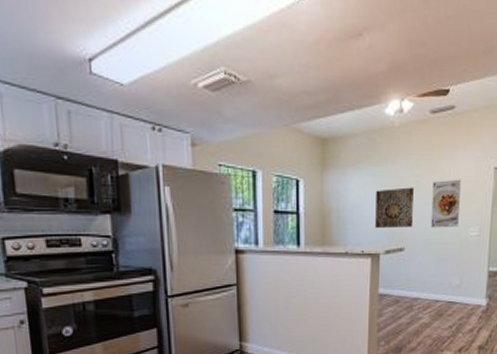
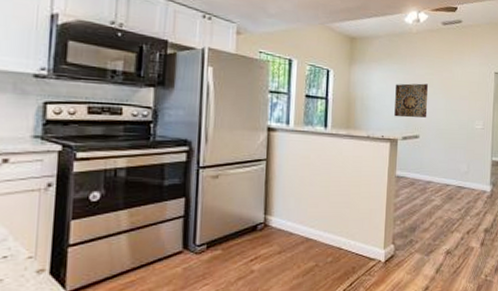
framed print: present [431,179,462,228] -> none [442,79,468,121]

